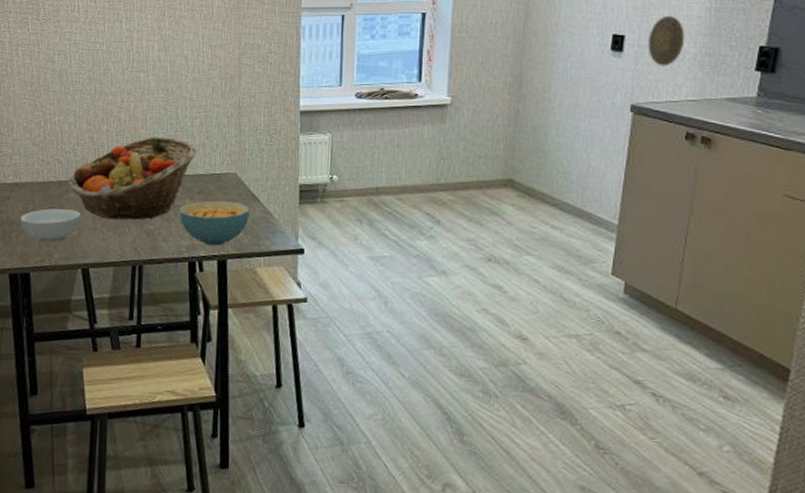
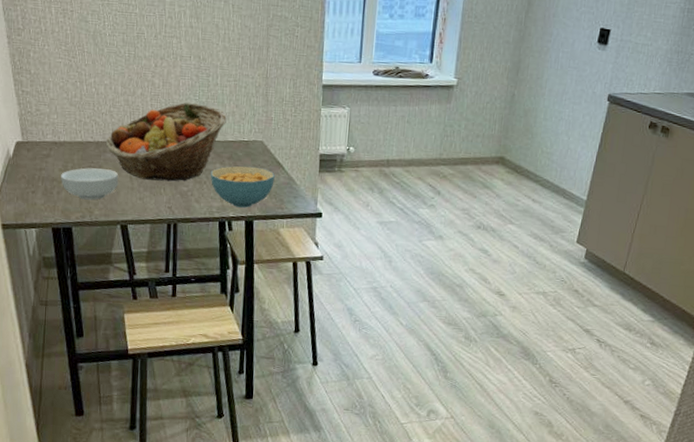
decorative plate: present [648,15,685,67] -> none [628,13,661,61]

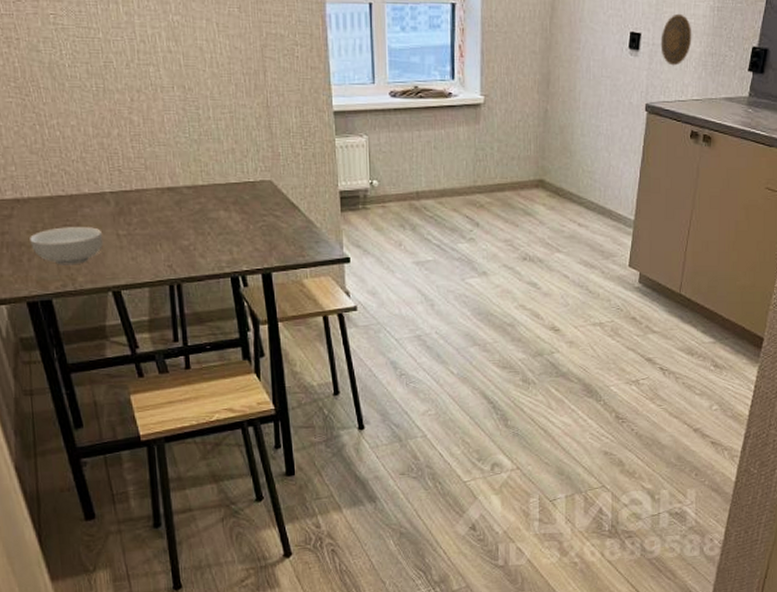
fruit basket: present [105,103,228,182] -> none [81,142,227,236]
cereal bowl: present [210,166,275,208] -> none [214,211,291,259]
decorative plate: none [628,13,661,61] -> present [660,13,692,66]

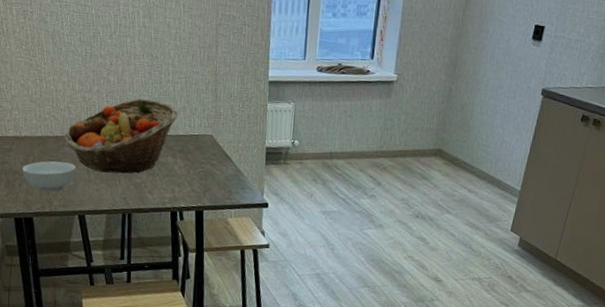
fruit basket: none [81,142,227,236] -> present [64,99,179,174]
decorative plate: present [660,13,692,66] -> none [561,10,593,56]

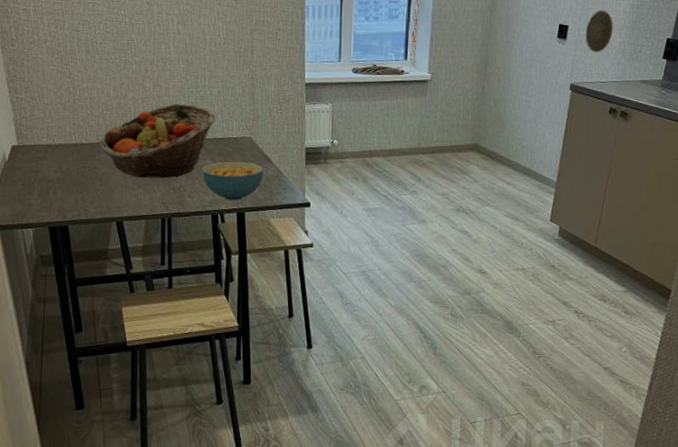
cereal bowl: present [22,161,77,192] -> none [56,168,113,199]
cereal bowl: none [162,159,223,199] -> present [201,161,264,201]
decorative plate: none [561,10,593,56] -> present [585,10,614,53]

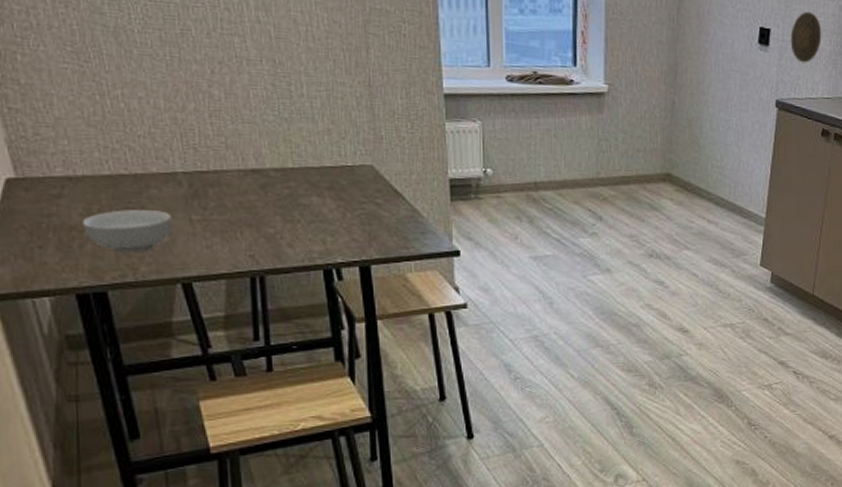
cereal bowl: none [56,168,113,199] -> present [83,210,173,253]
fruit basket: present [99,104,217,178] -> none [147,119,322,222]
cereal bowl: present [201,161,264,201] -> none [305,197,393,250]

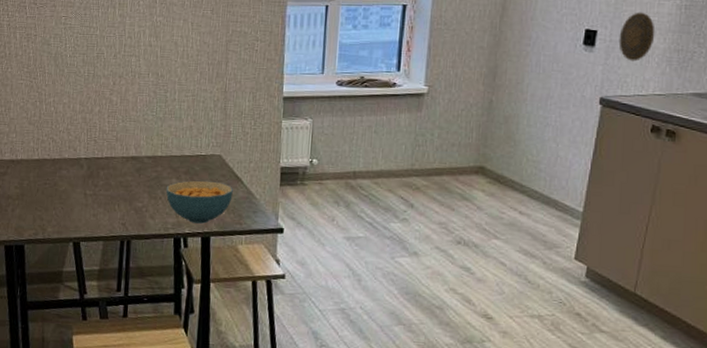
cereal bowl: present [83,210,173,253] -> none [16,185,73,217]
cereal bowl: none [305,197,393,250] -> present [166,180,233,224]

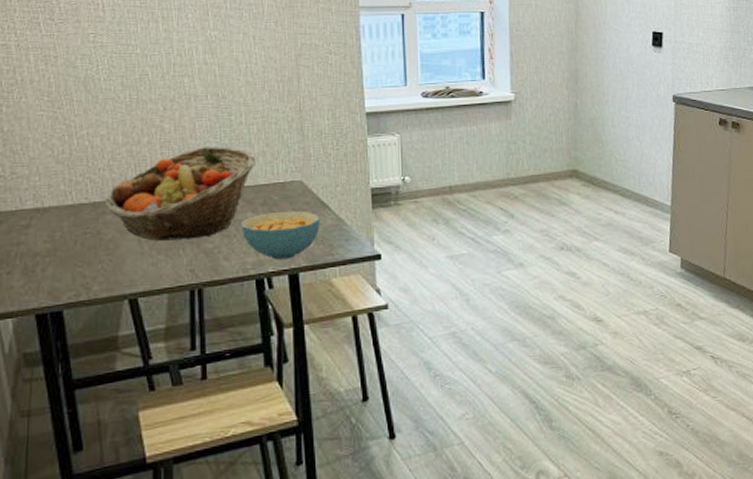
fruit basket: none [61,119,185,198] -> present [104,147,257,241]
decorative plate: present [618,12,655,61] -> none [682,14,712,60]

